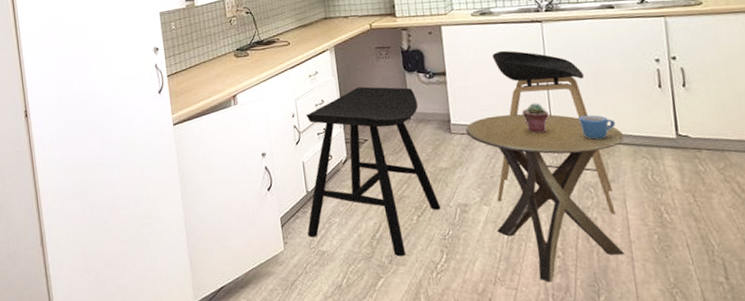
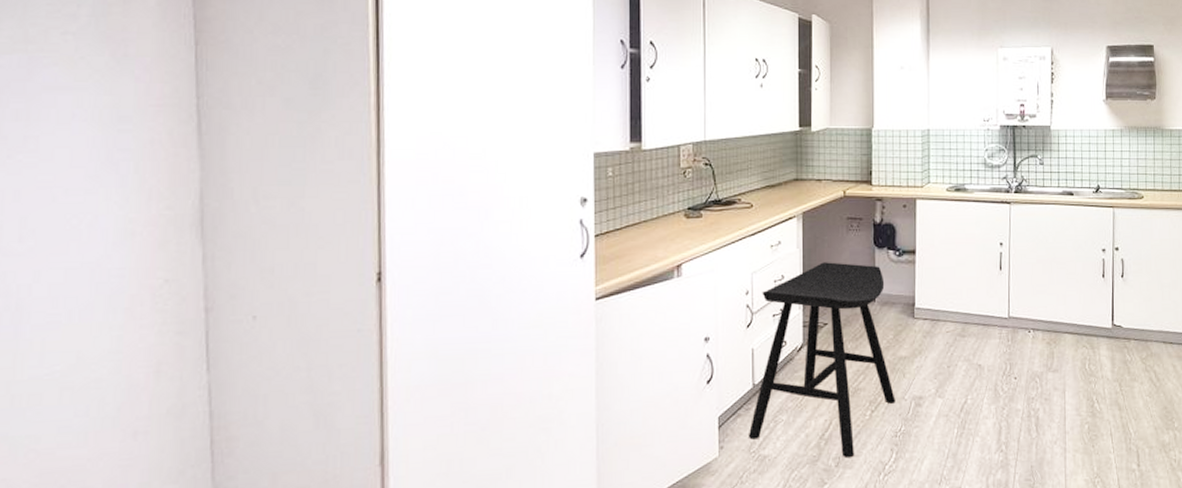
side table: present [466,114,624,283] -> none [929,299,1070,479]
stool: present [492,50,616,214] -> none [951,230,1056,405]
potted succulent: present [521,103,549,134] -> none [983,288,1007,321]
mug: present [579,115,615,140] -> none [1033,302,1063,328]

